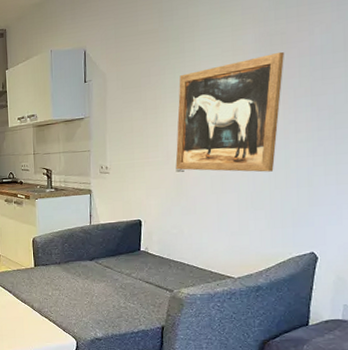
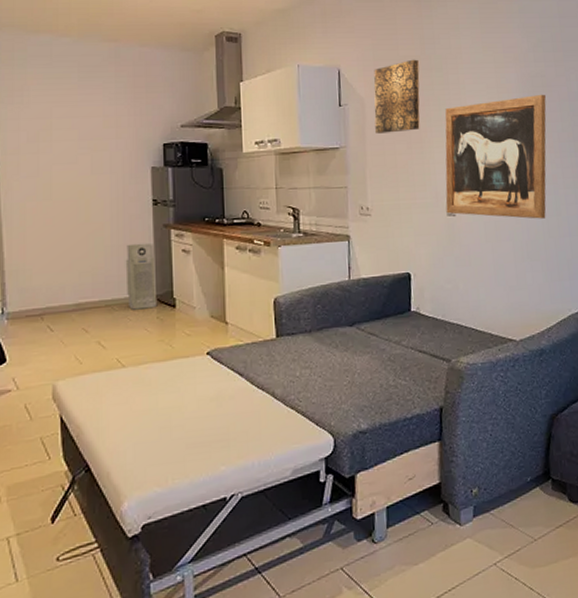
wall art: none [114,32,157,104] -> present [374,59,420,134]

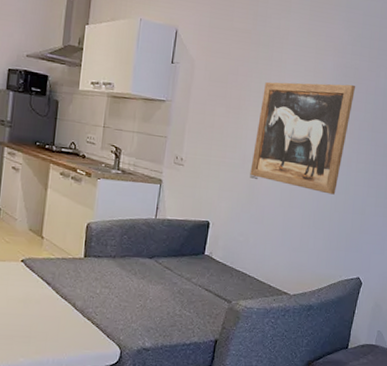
wall art: present [374,59,420,134] -> none [200,32,249,97]

